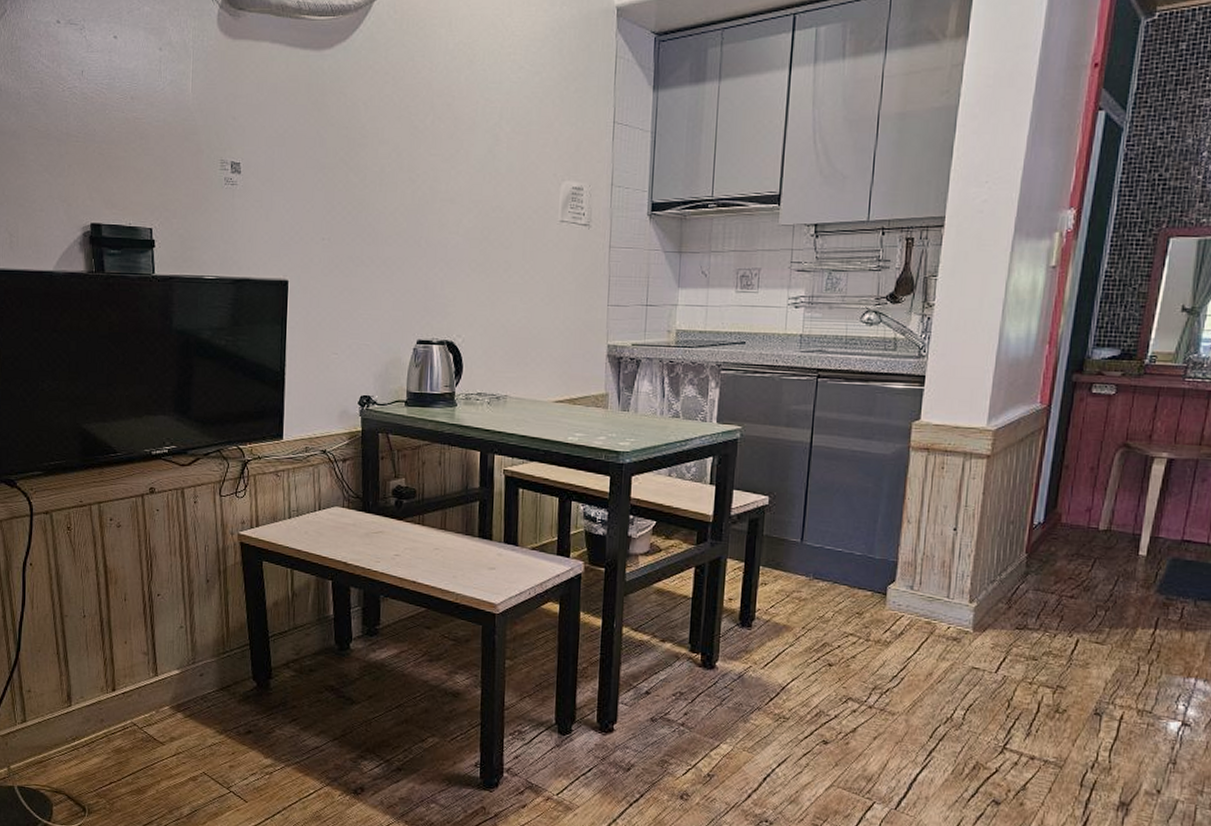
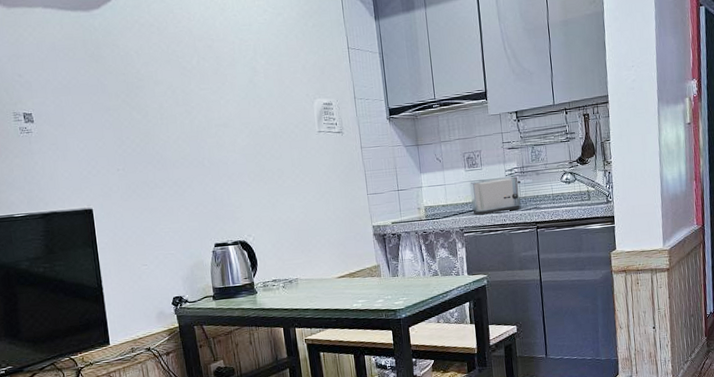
toaster: none [737,305,806,351] -> present [469,175,521,215]

